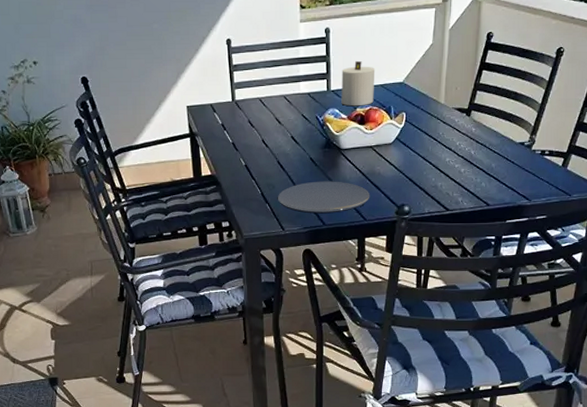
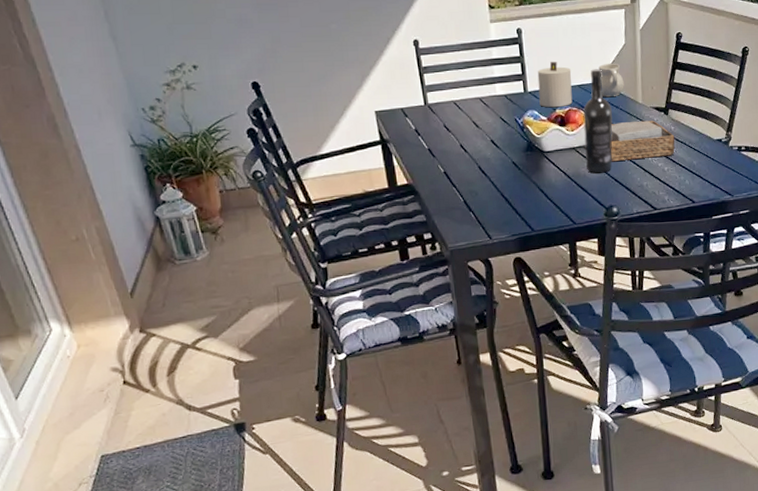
plate: present [278,181,370,214] -> none [482,185,578,220]
wine bottle: none [381,69,412,172] -> present [582,69,613,173]
cream pitcher: none [403,63,428,98] -> present [598,63,624,98]
napkin holder: none [407,121,475,161] -> present [611,120,675,161]

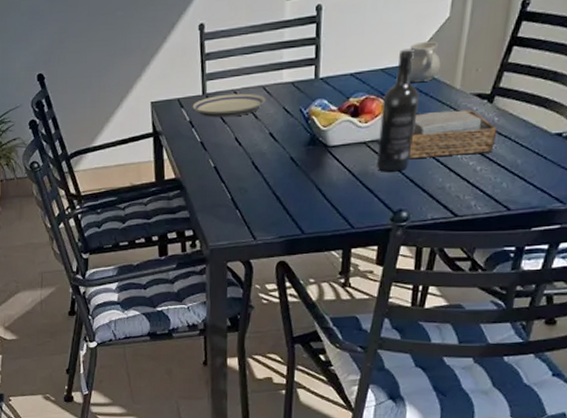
plate: none [416,104,484,127] -> present [192,93,266,118]
candle: present [537,61,573,108] -> none [331,41,376,96]

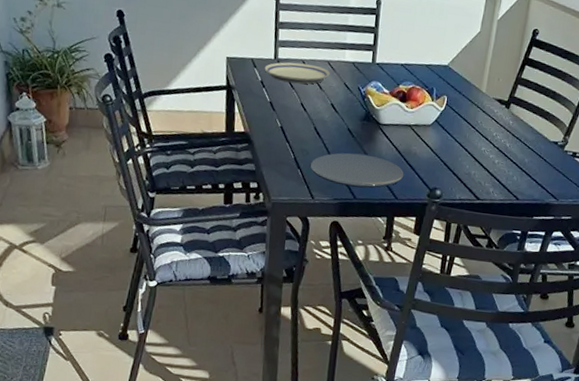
plate: none [250,183,361,221] -> present [310,152,404,188]
wine bottle: present [377,49,419,172] -> none [418,51,455,155]
napkin holder: present [408,109,498,158] -> none [444,108,512,150]
cream pitcher: present [409,40,441,83] -> none [447,48,472,82]

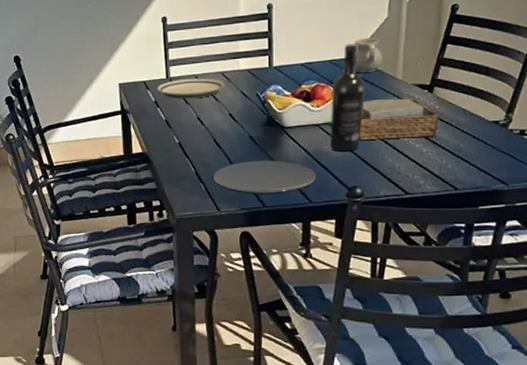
wine bottle: none [418,51,455,155] -> present [329,44,365,152]
napkin holder: none [444,108,512,150] -> present [359,98,439,140]
cream pitcher: none [447,48,472,82] -> present [354,37,383,73]

